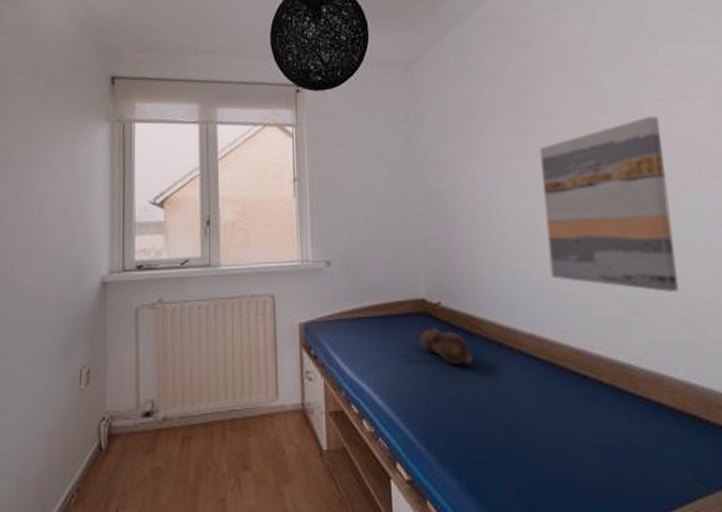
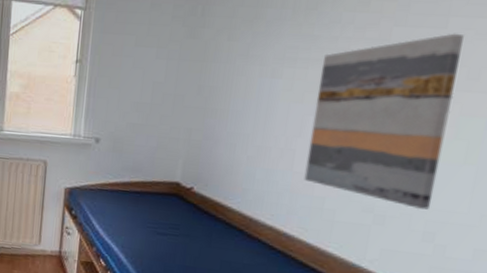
teddy bear: present [417,327,474,365] -> none [166,208,214,244]

